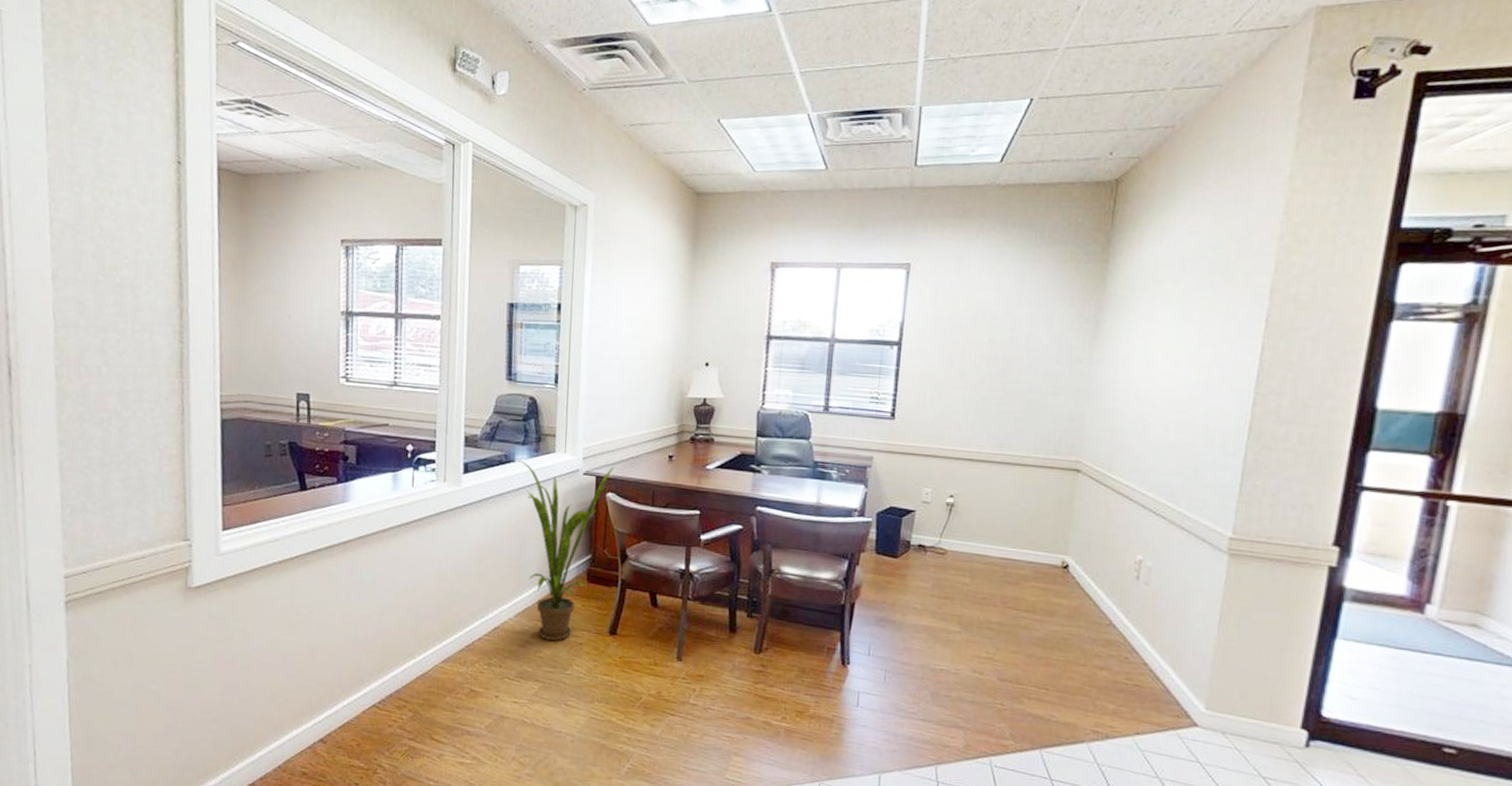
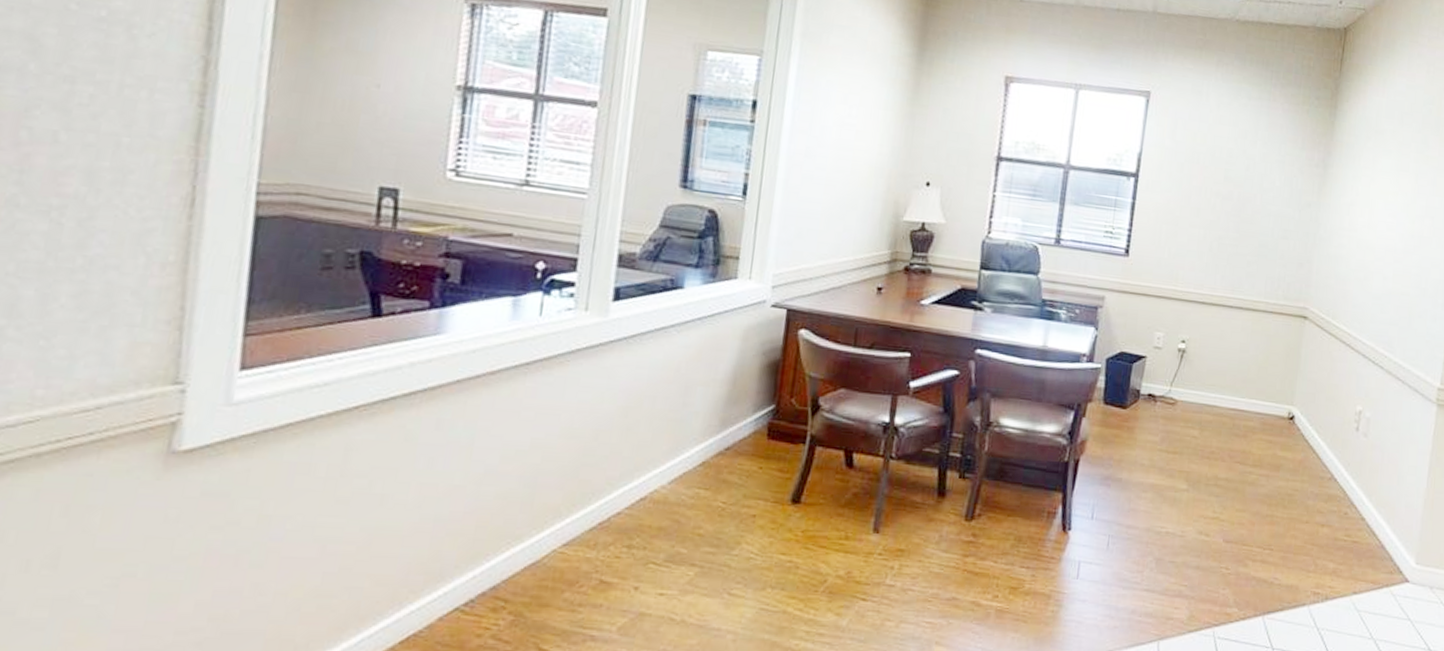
house plant: present [515,458,615,641] -> none [685,284,811,513]

